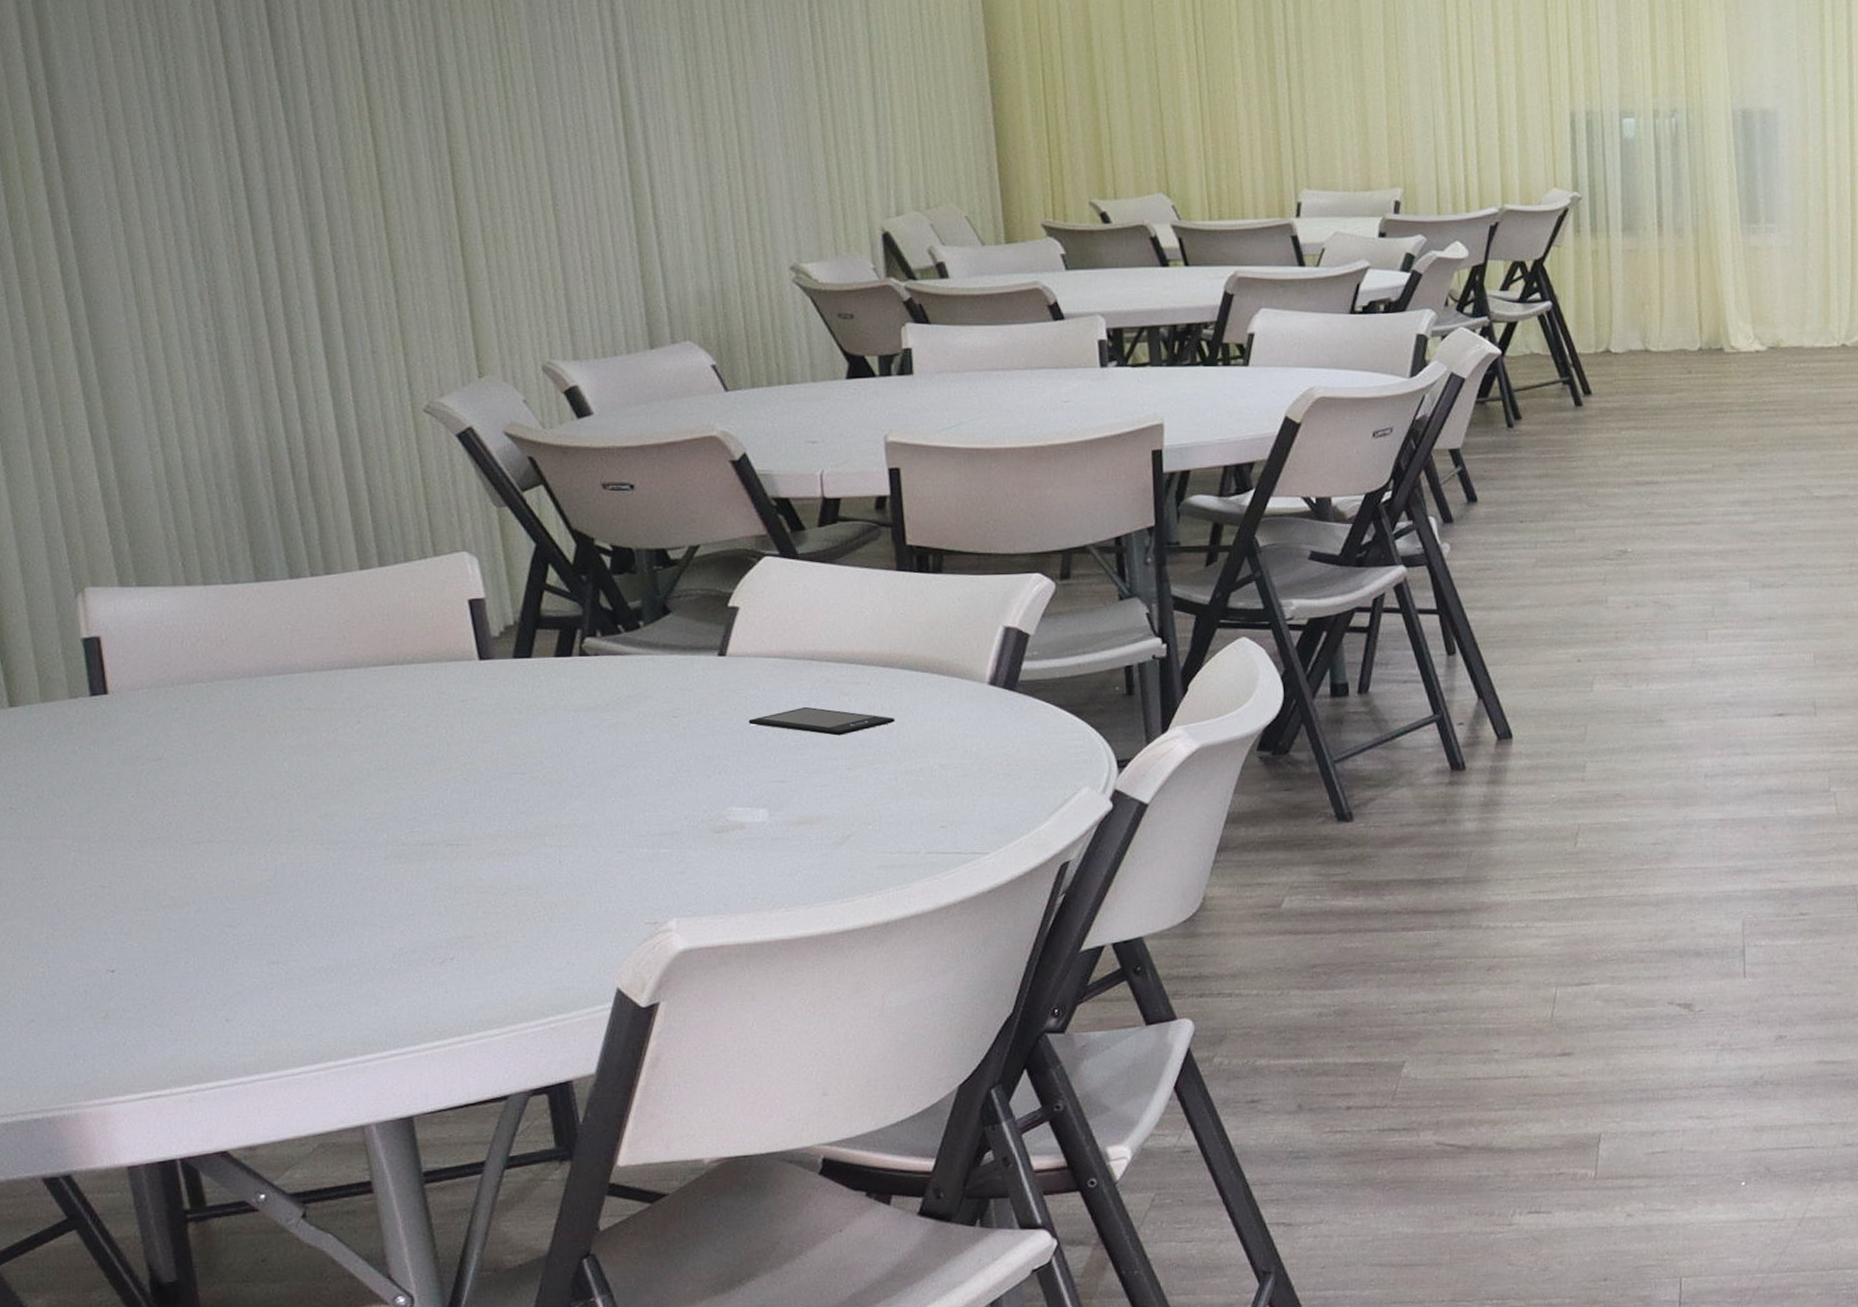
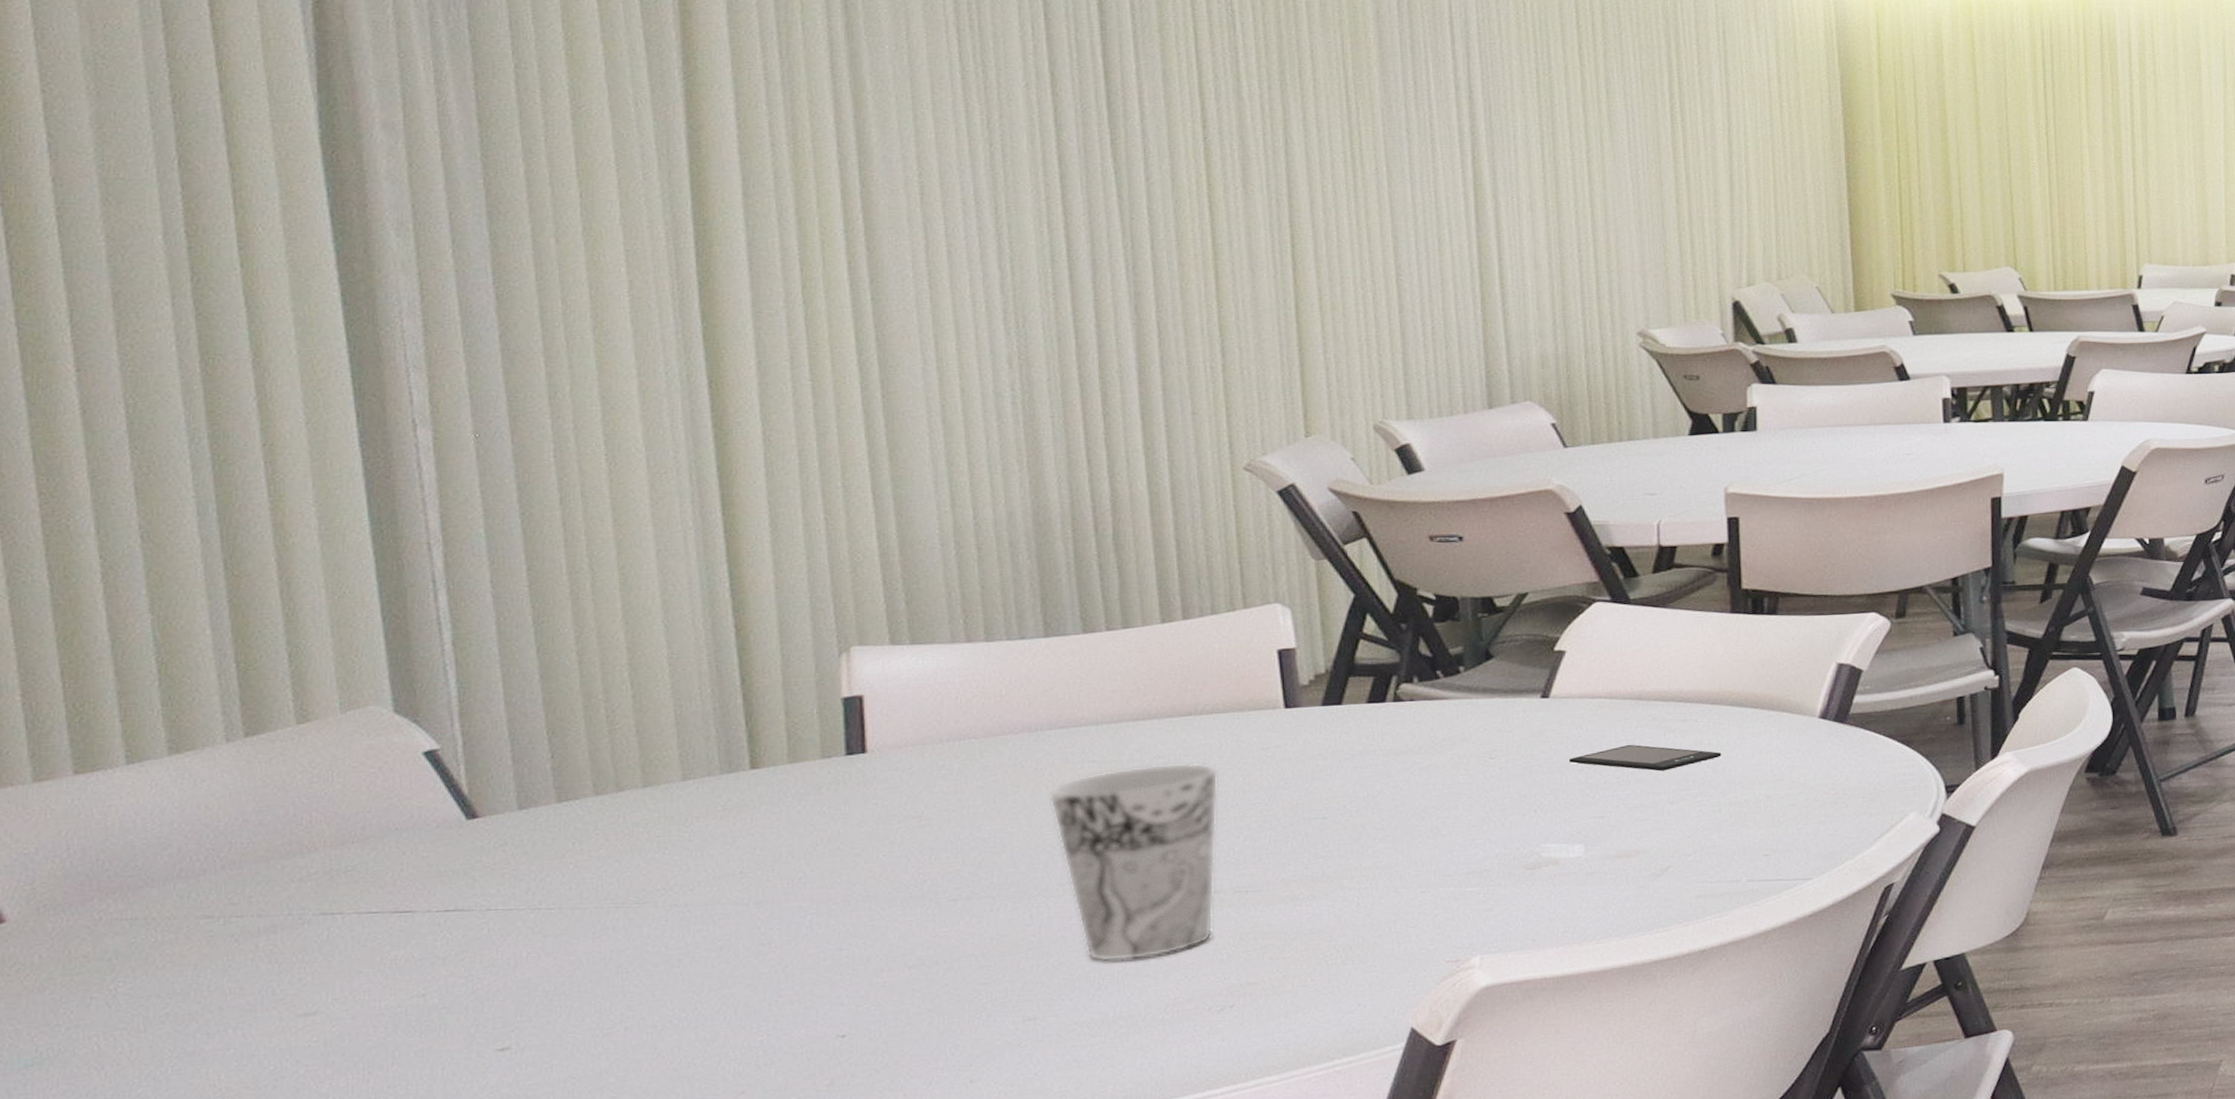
cup: none [271,713,430,910] -> present [1048,762,1218,962]

